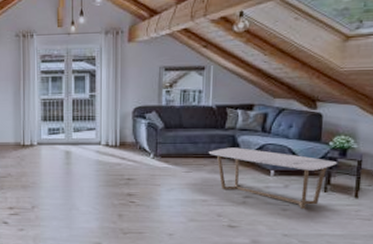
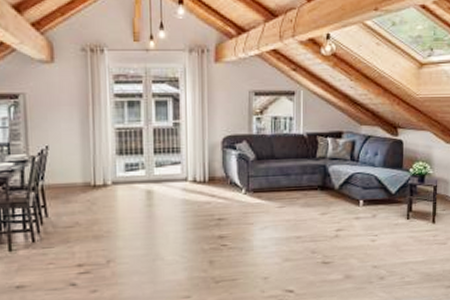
coffee table: present [208,147,337,210] -> none [301,178,417,239]

